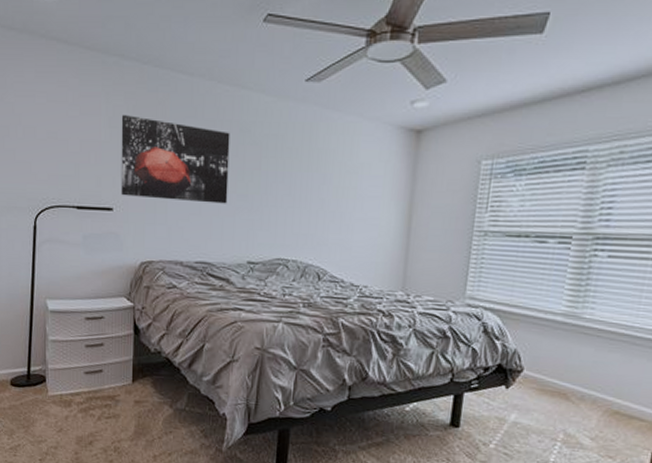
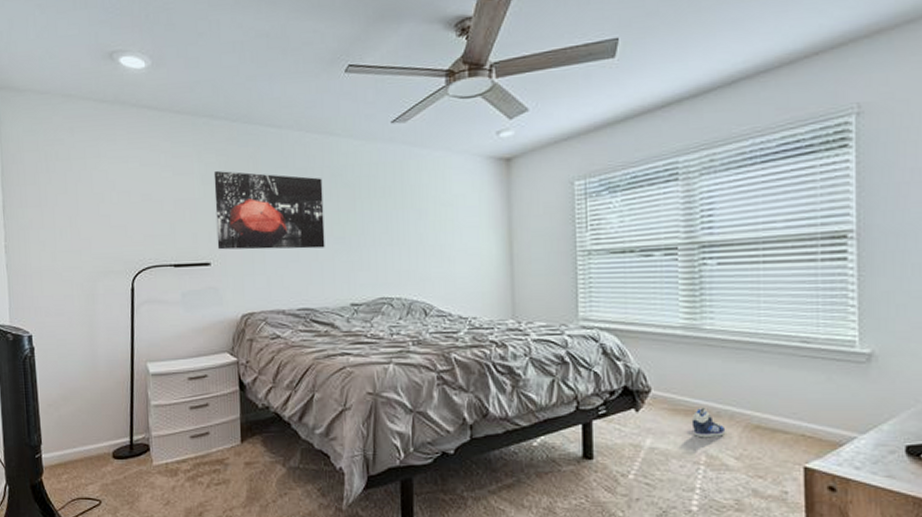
sneaker: none [556,389,587,419] -> present [691,407,726,438]

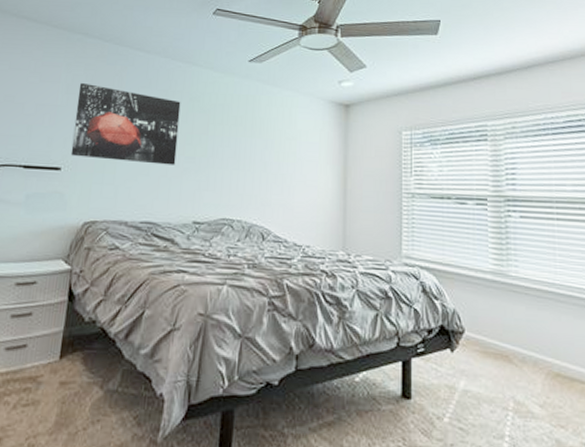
sneaker: present [691,407,726,438] -> none [500,351,531,384]

